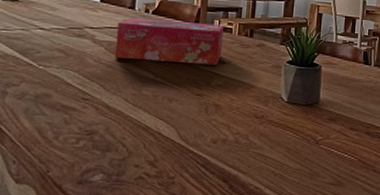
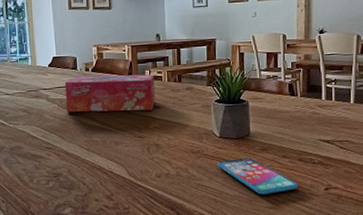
smartphone: none [281,127,362,169] -> present [217,157,297,195]

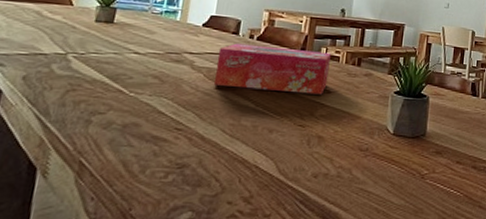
smartphone: present [217,157,297,195] -> none [386,160,468,205]

